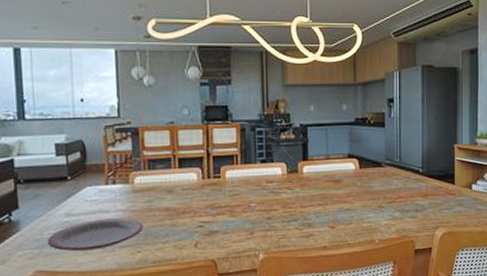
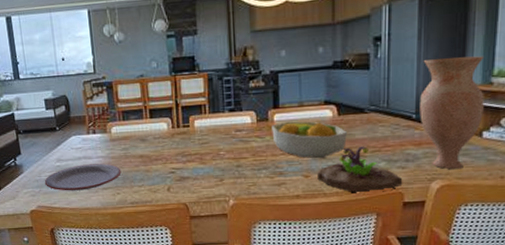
fruit bowl: none [301,173,367,210] -> present [272,121,347,159]
succulent planter: none [342,197,414,243] -> present [317,146,403,193]
vase: none [425,120,472,218] -> present [420,56,484,170]

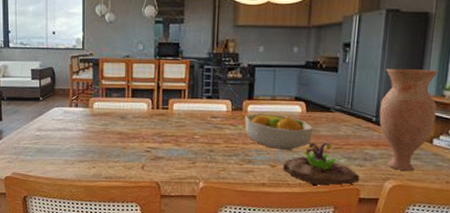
plate: present [44,163,122,191] -> none [22,136,99,161]

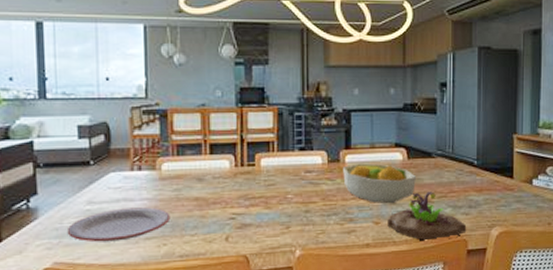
plate: none [22,136,99,161] -> present [66,207,171,242]
vase: present [379,68,438,172] -> none [480,107,533,216]

